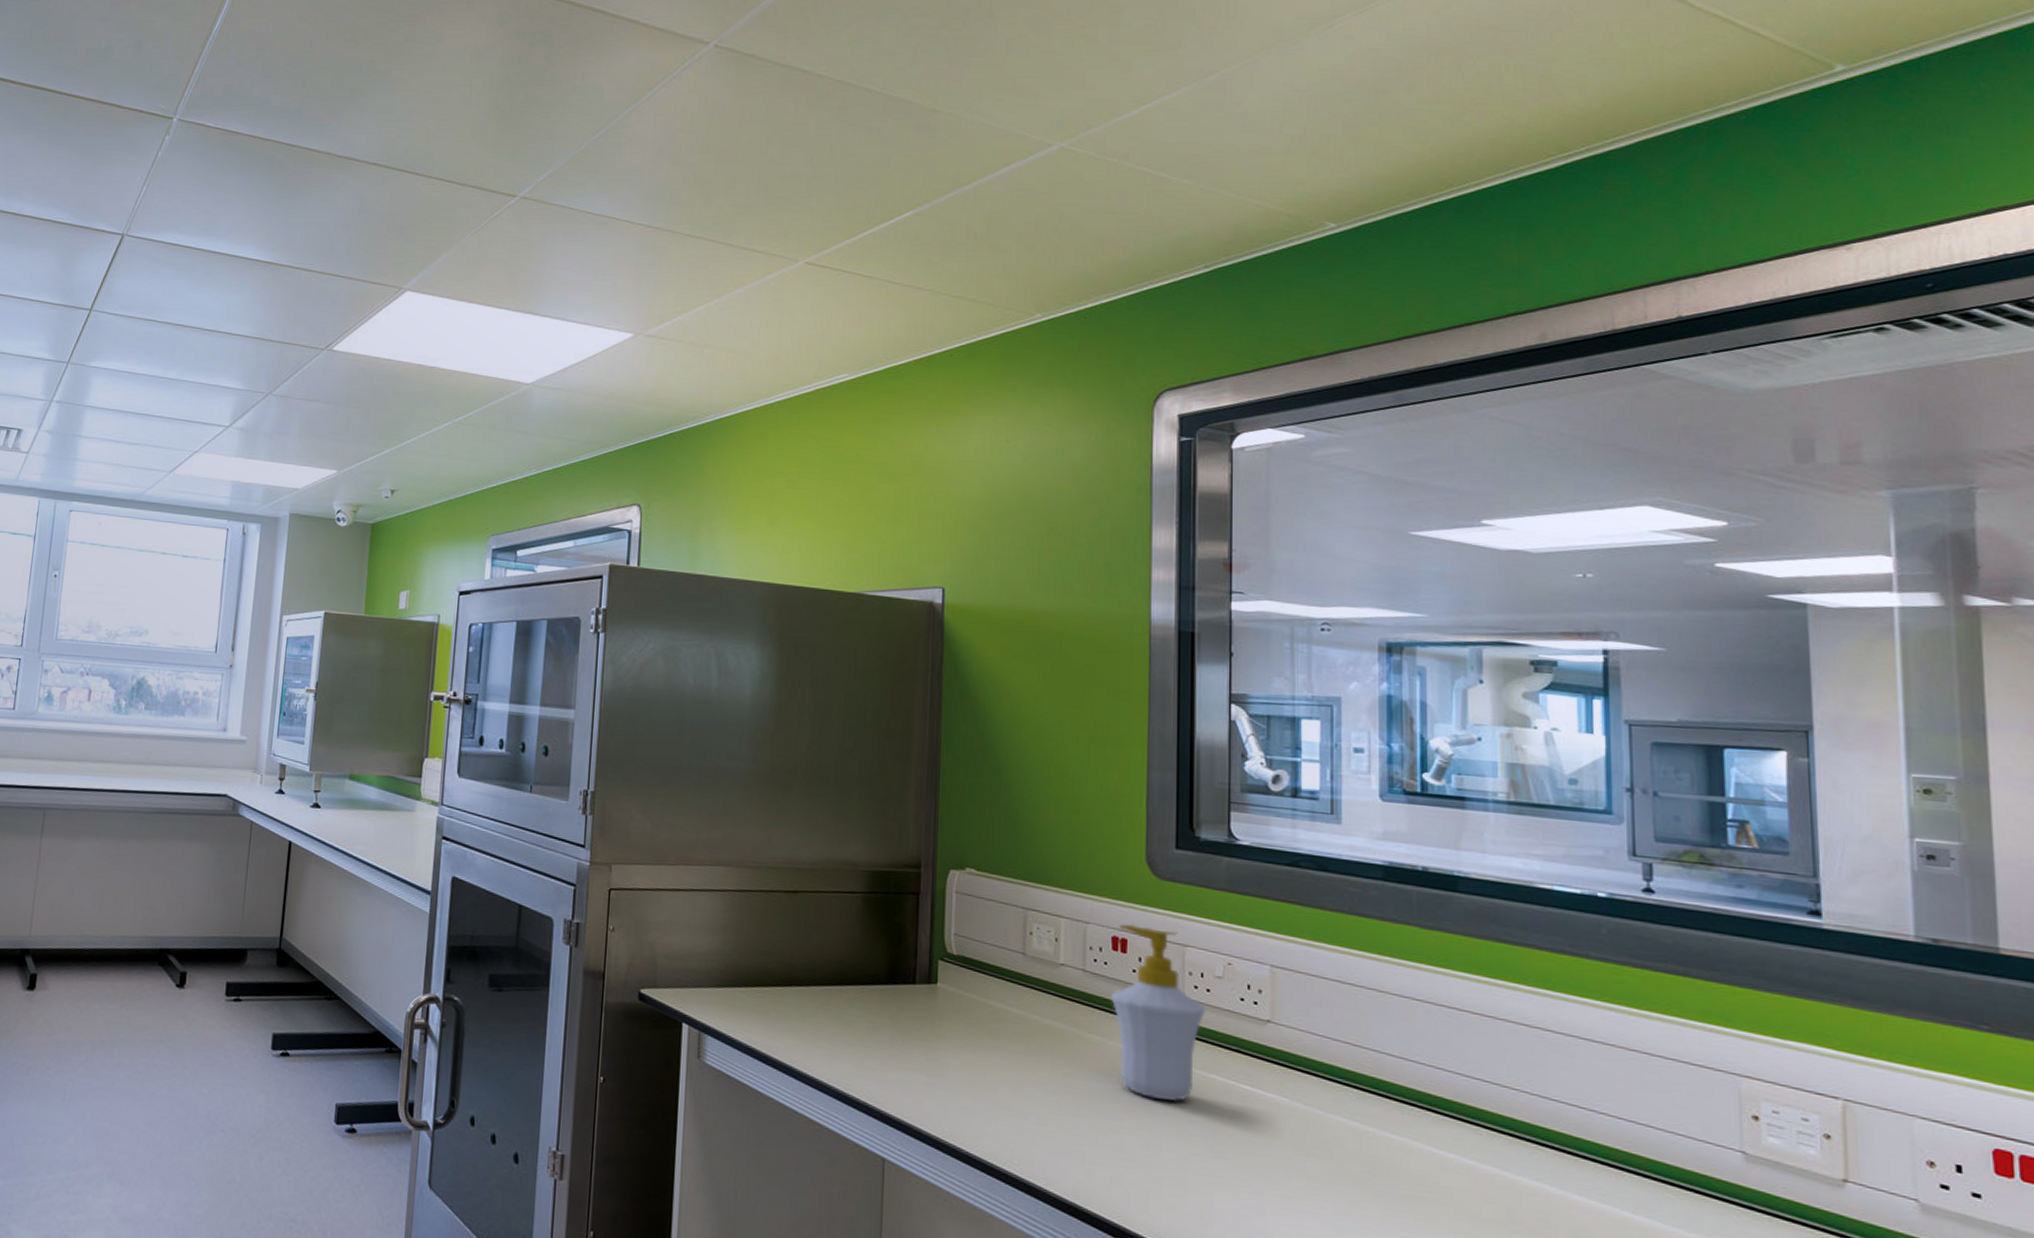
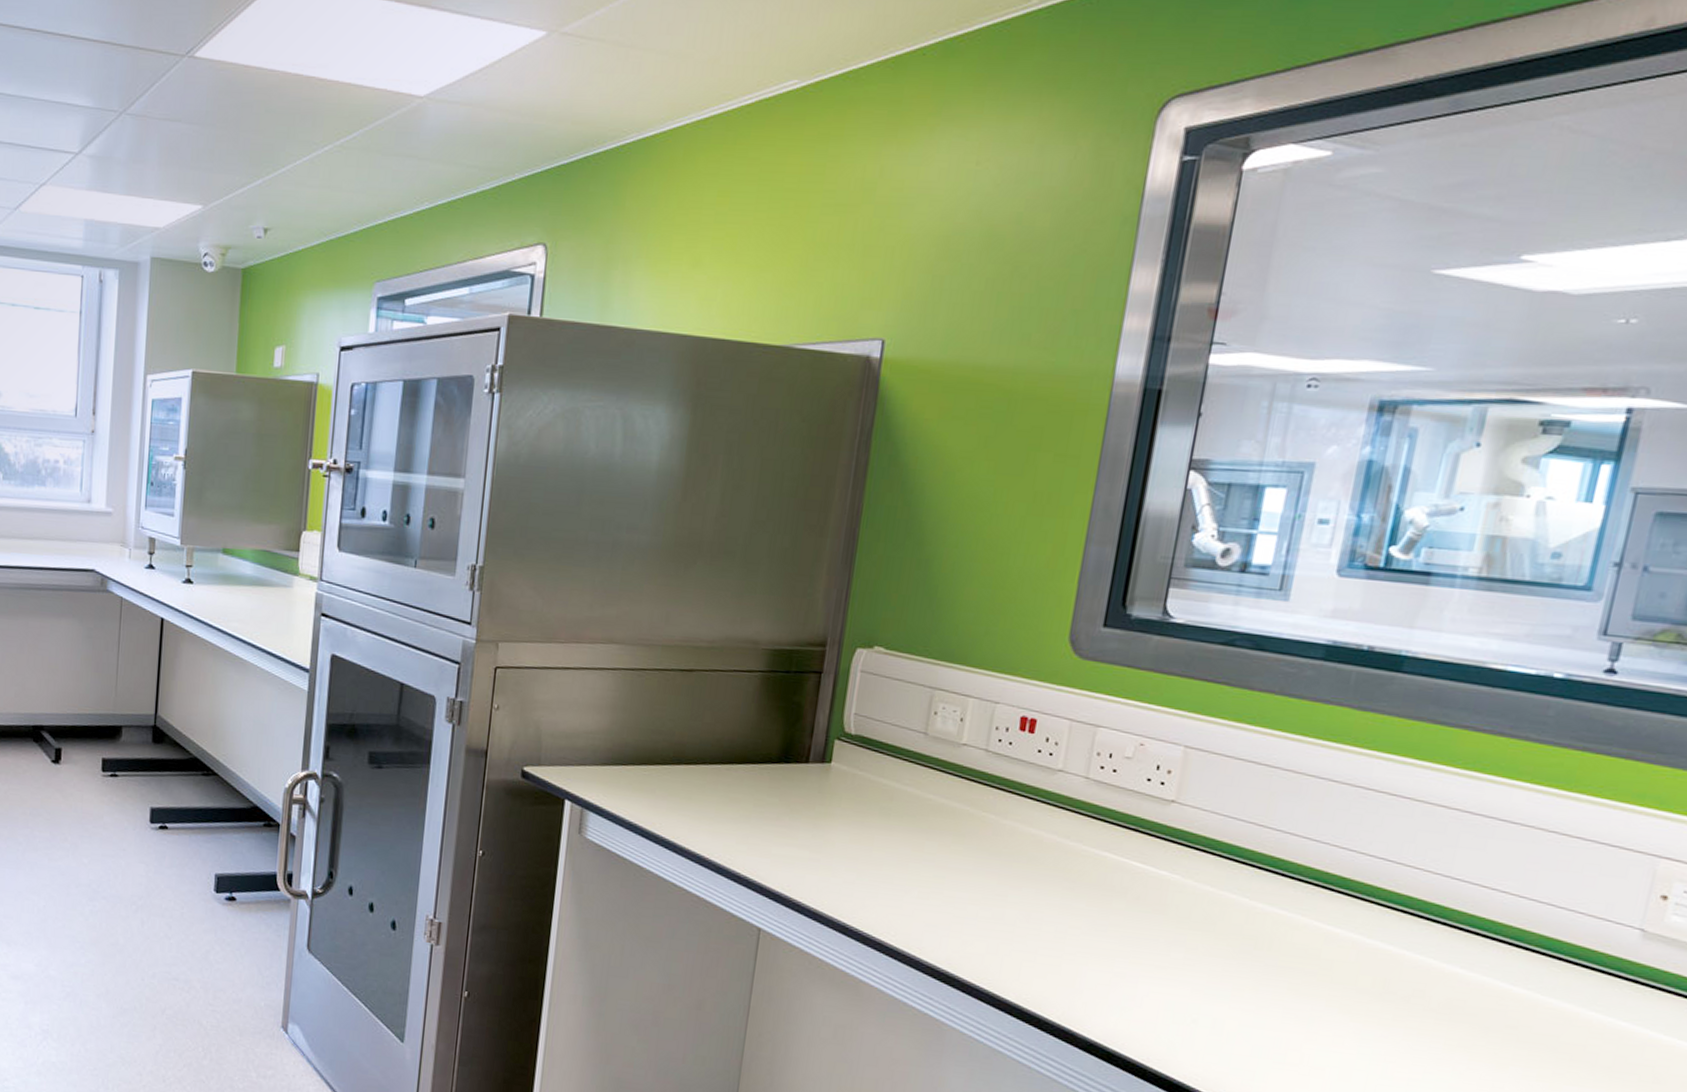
soap bottle: present [1111,923,1206,1102] -> none [1010,704,1109,878]

